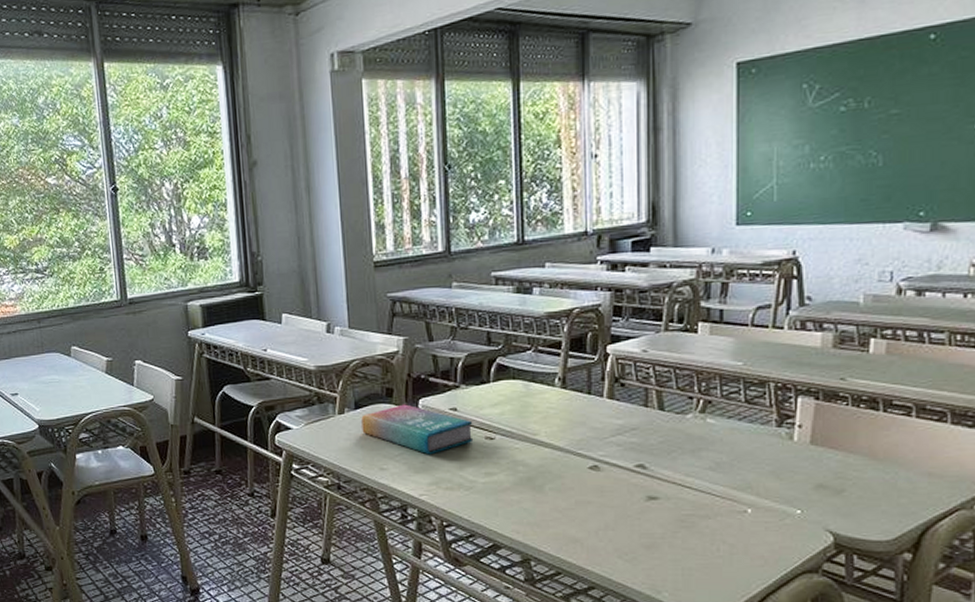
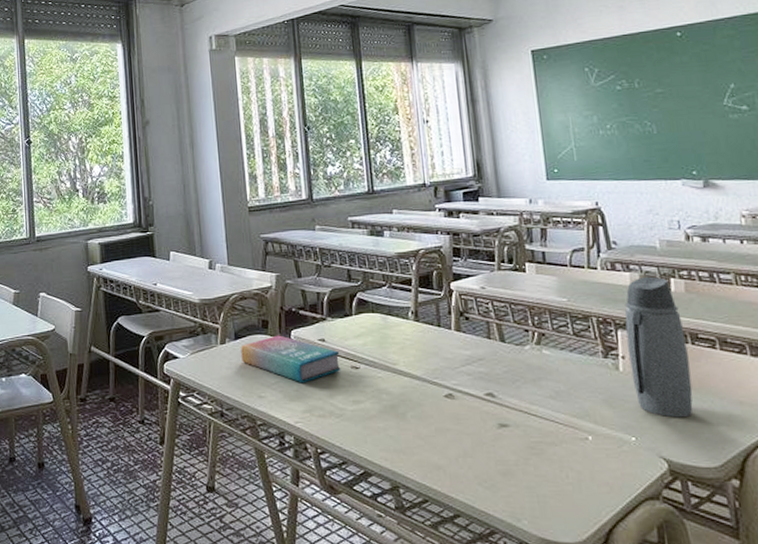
water bottle: none [806,336,877,490] -> present [625,276,693,418]

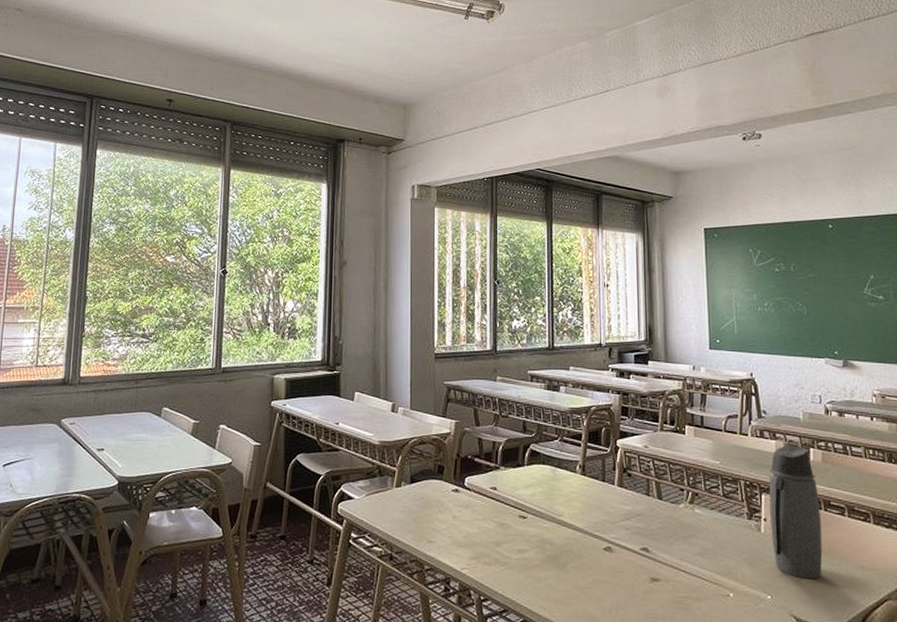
book: present [241,335,341,383] -> none [415,481,510,530]

